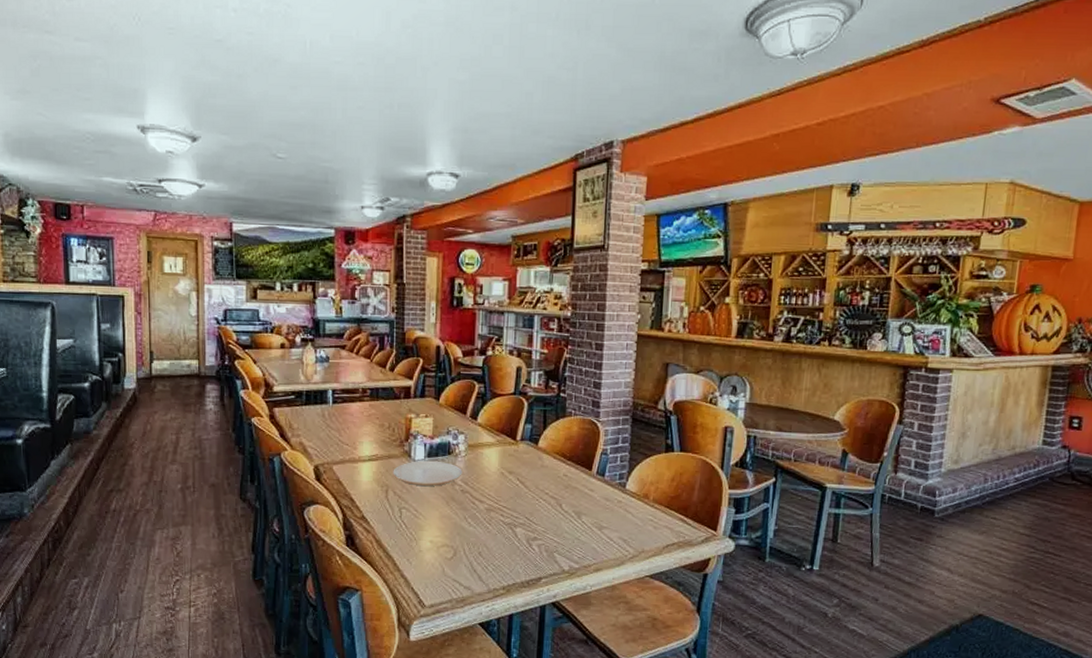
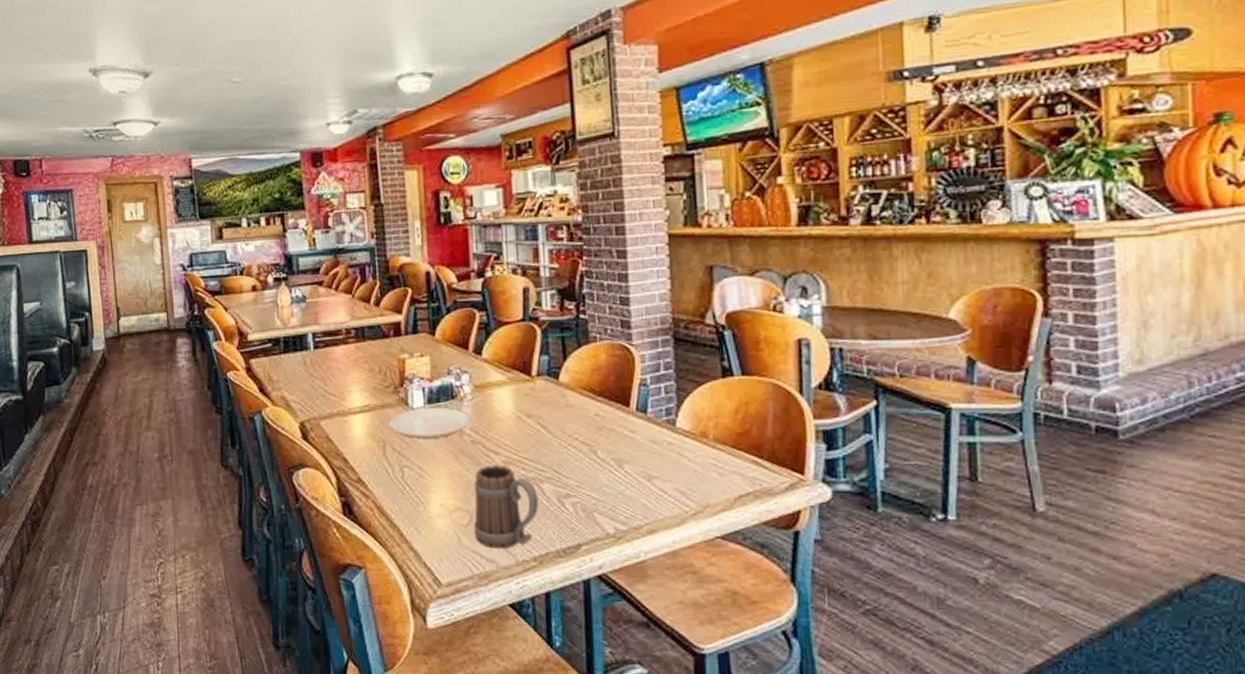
beer mug: none [456,511,511,579] -> present [473,465,539,549]

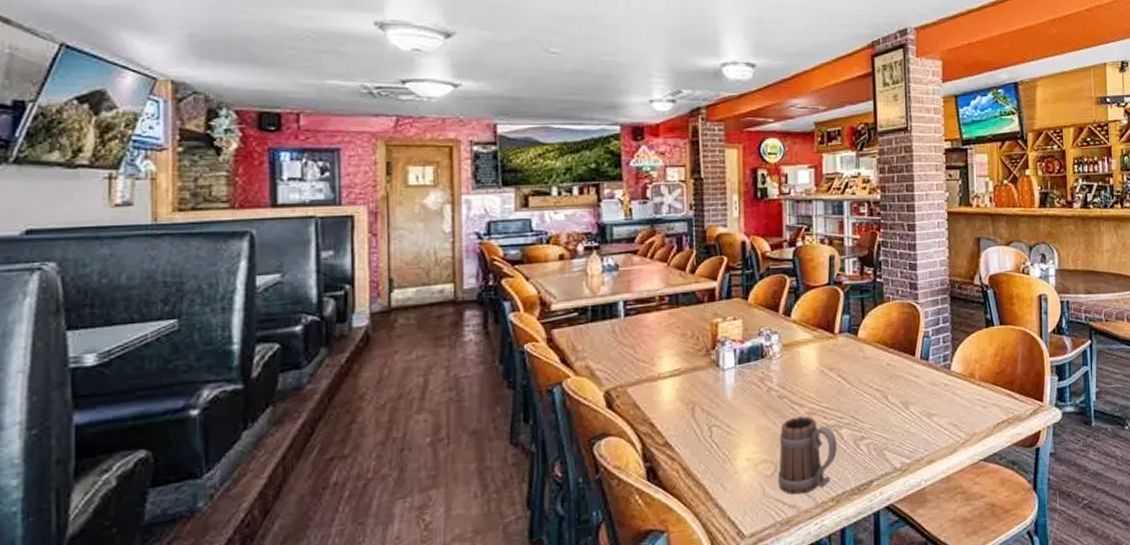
plate: present [389,407,471,439] -> none [699,366,779,398]

